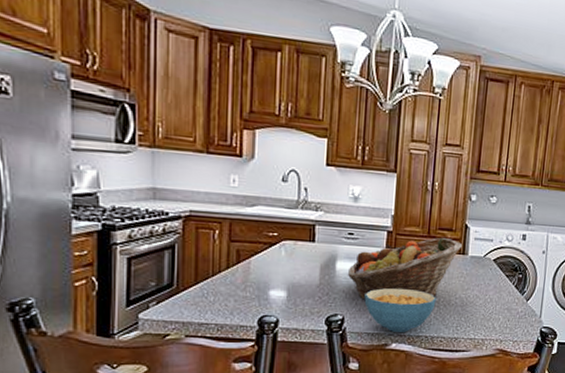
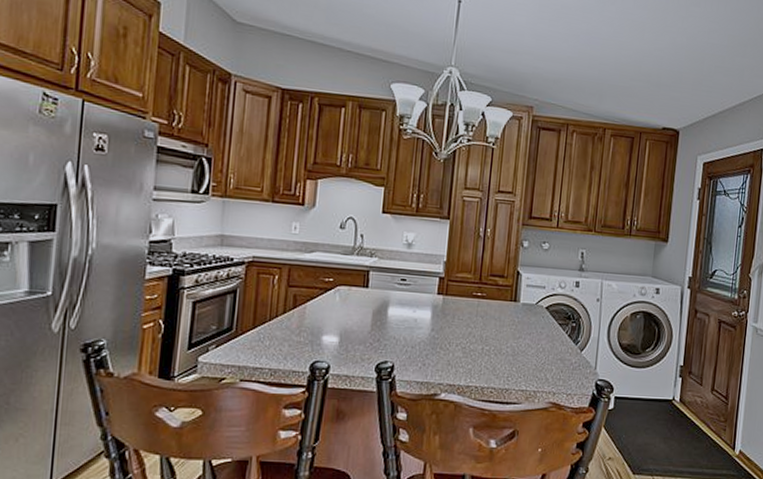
fruit basket: present [347,237,463,300] -> none [398,283,515,347]
cereal bowl: present [364,288,436,333] -> none [414,335,487,383]

